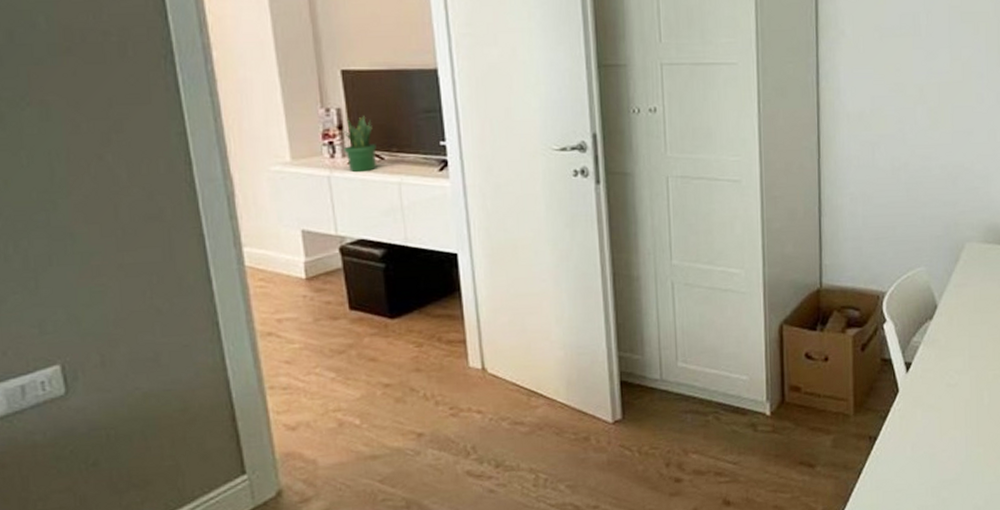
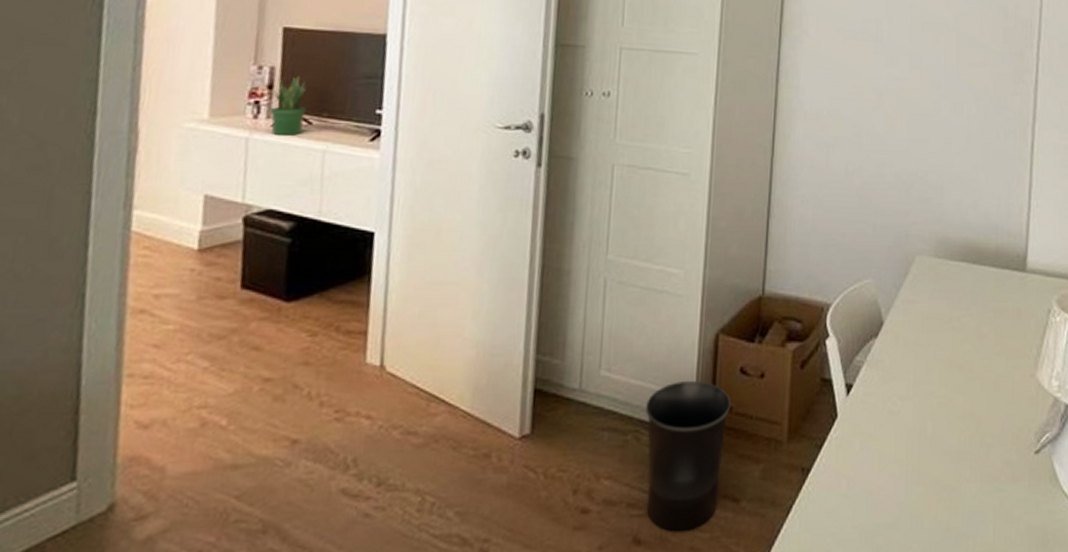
waste bin: none [722,366,800,494] -> present [646,380,731,532]

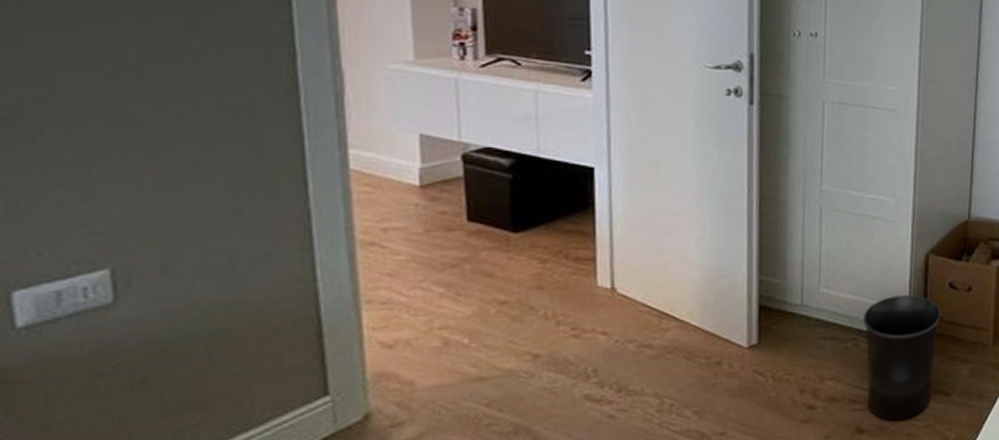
planter: present [269,77,307,137] -> none [476,18,514,77]

